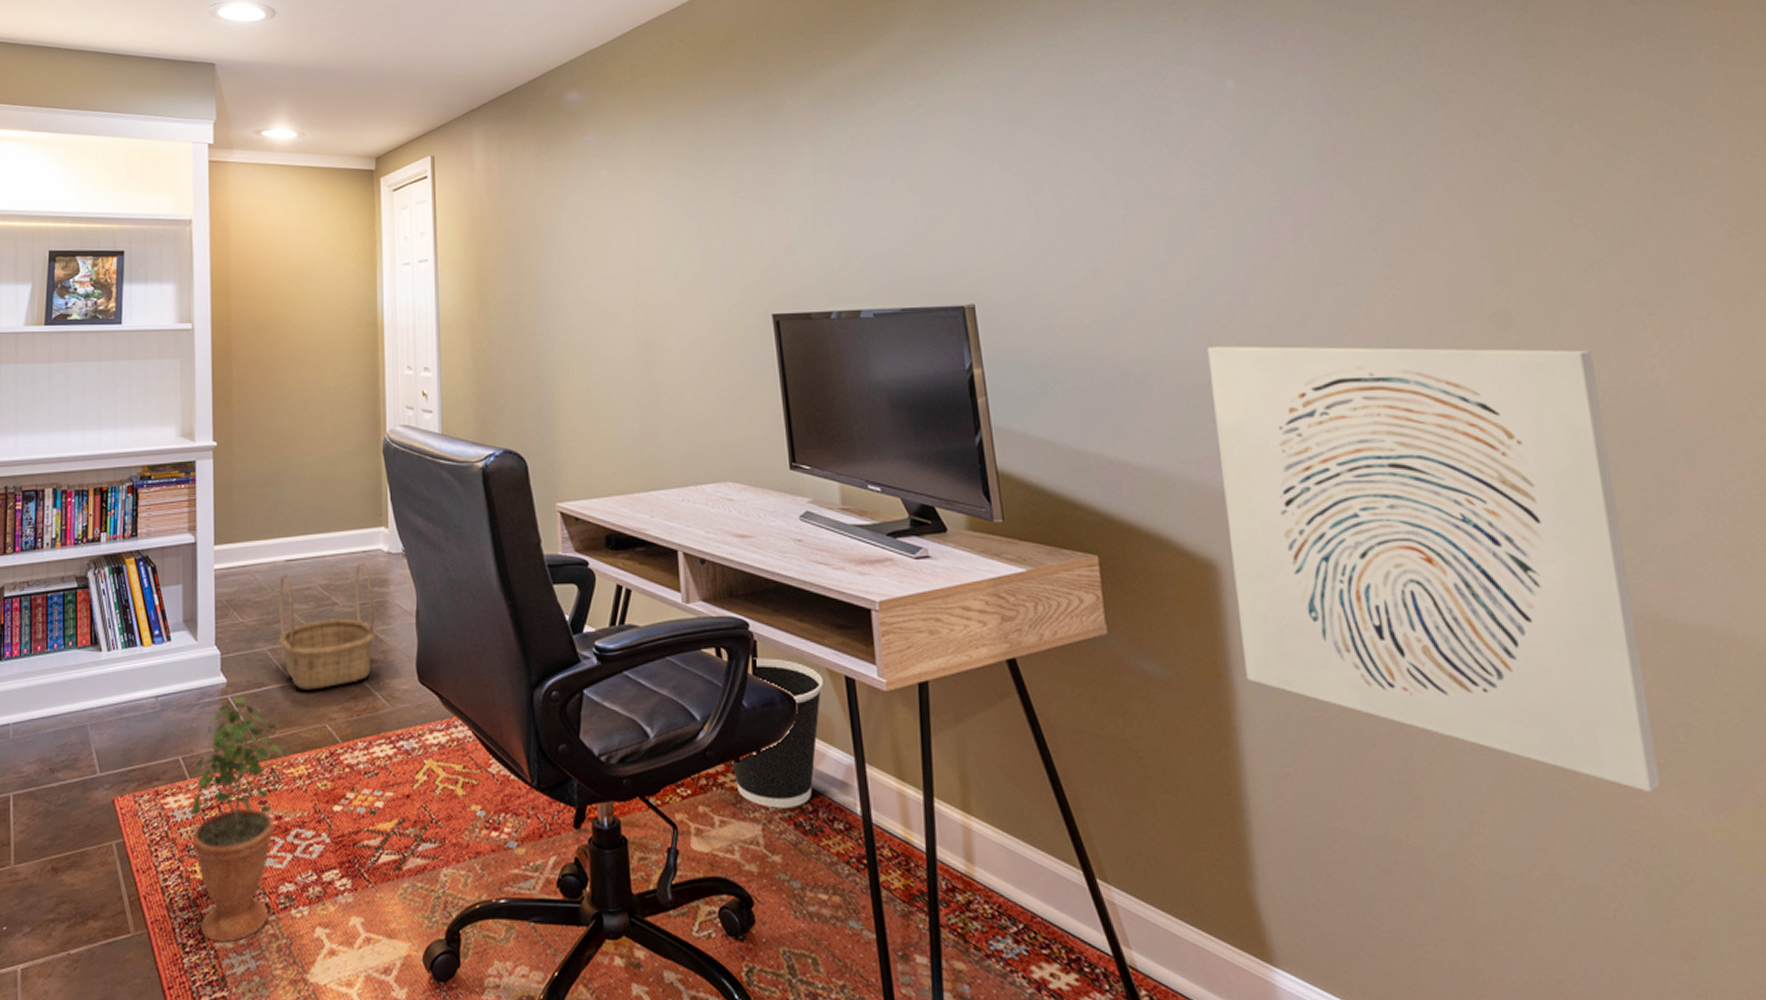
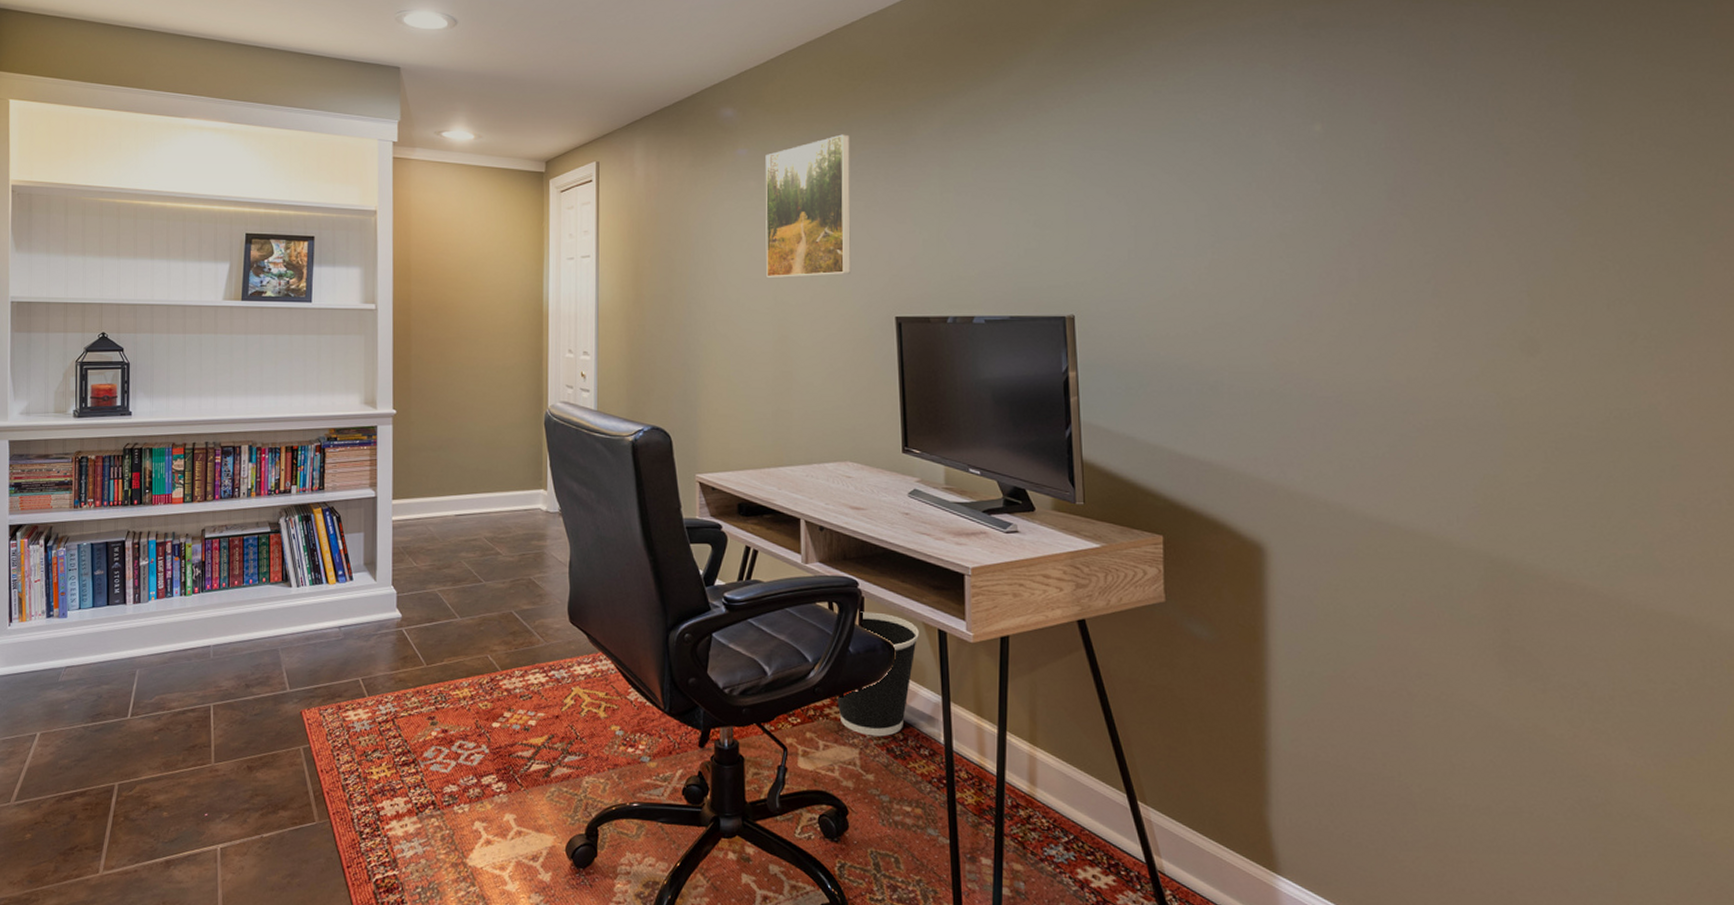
potted plant: present [190,696,289,943] -> none [368,629,455,832]
basket: present [278,561,376,690] -> none [448,518,534,626]
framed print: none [617,114,720,276] -> present [765,134,852,278]
wall art: present [1207,346,1661,793] -> none [1274,360,1613,746]

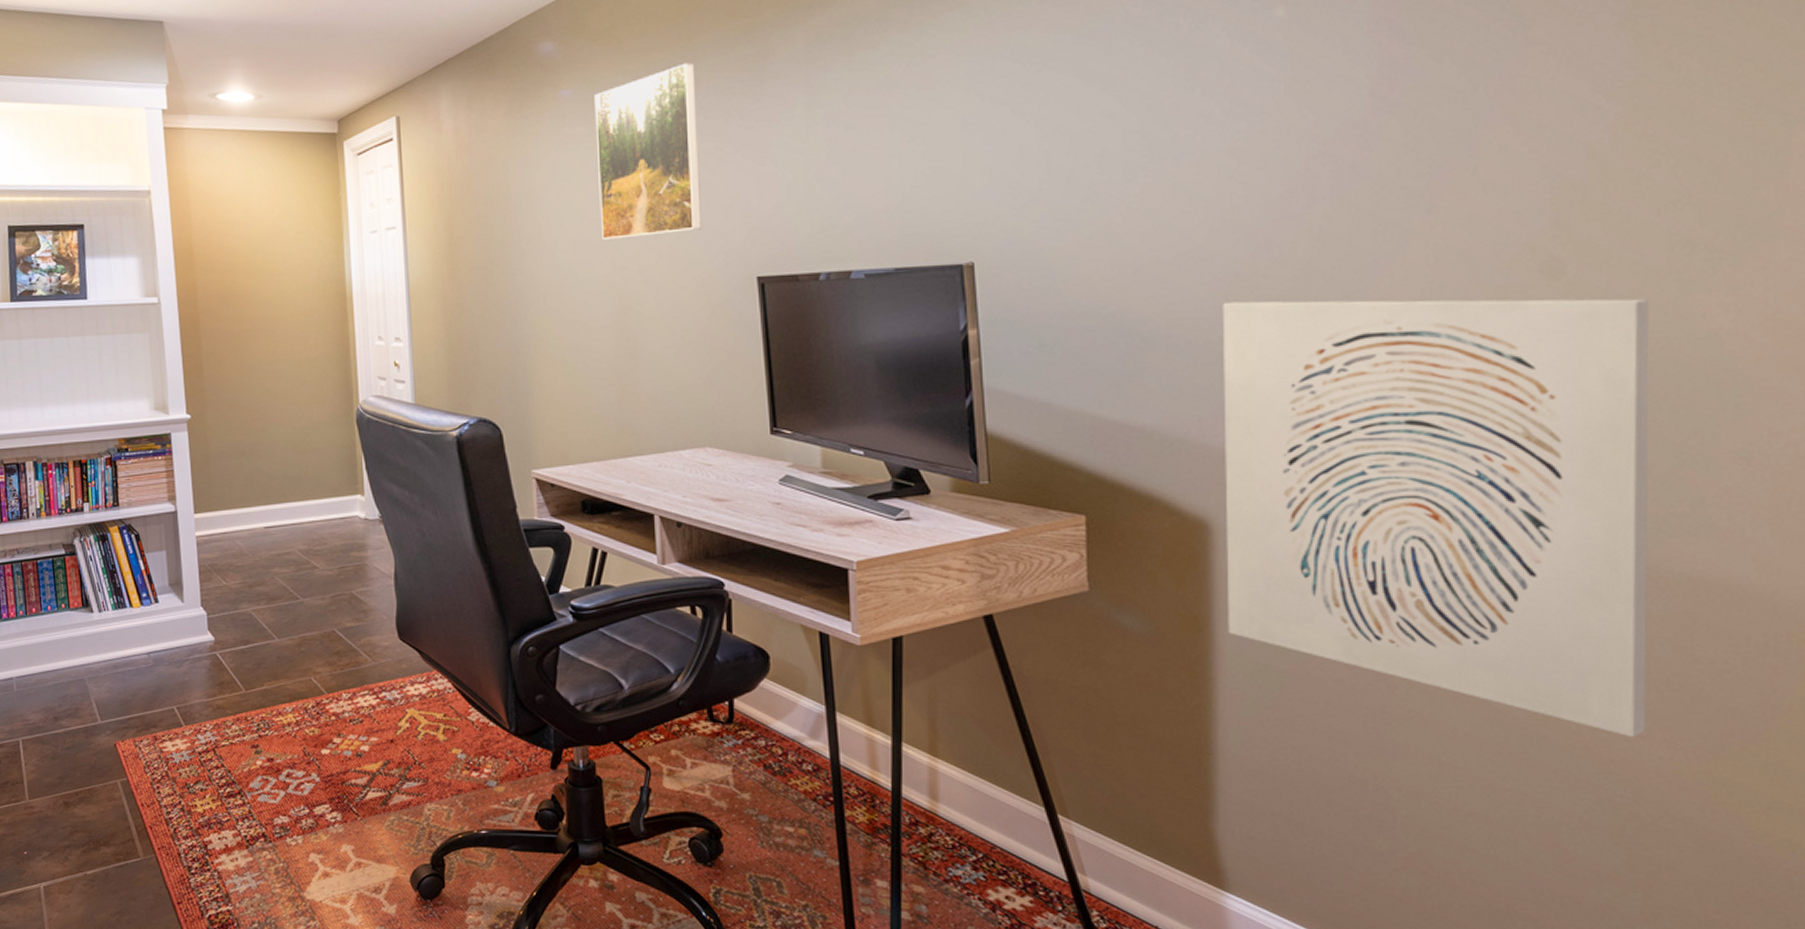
wastebasket: present [835,611,919,737] -> none [703,615,797,752]
wall art: none [1274,360,1613,746] -> present [1222,298,1650,738]

